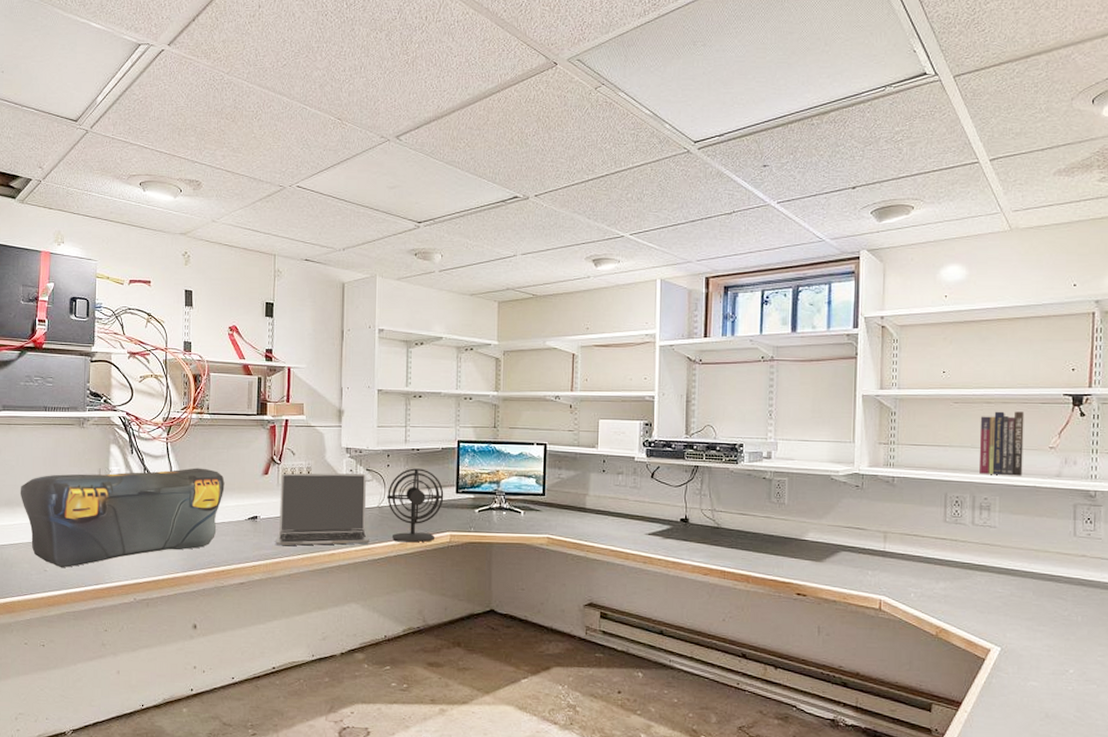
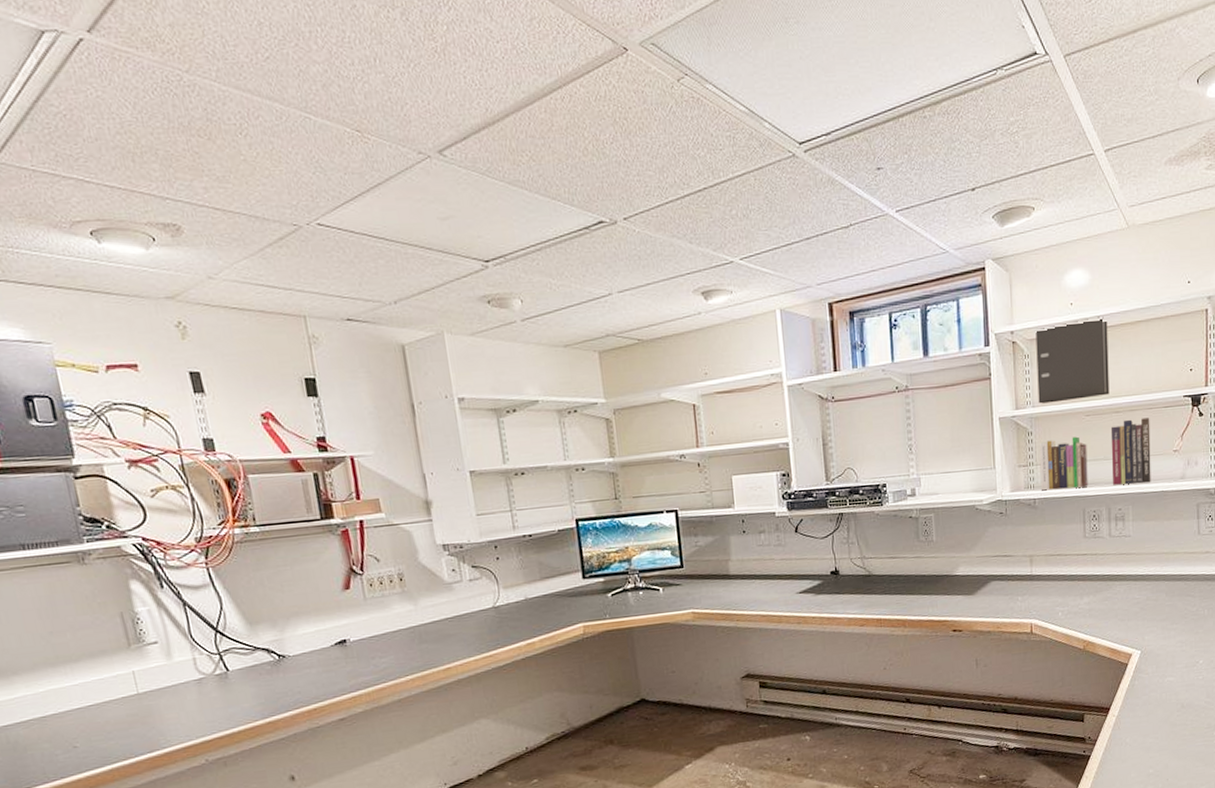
toolbox: present [20,468,225,567] -> none [12,592,297,740]
laptop: present [276,473,369,546] -> none [366,572,490,670]
desk fan: present [386,468,444,543] -> none [501,556,570,643]
books: none [900,421,953,473] -> present [1039,436,1088,491]
binder: none [904,310,983,387] -> present [1036,316,1110,404]

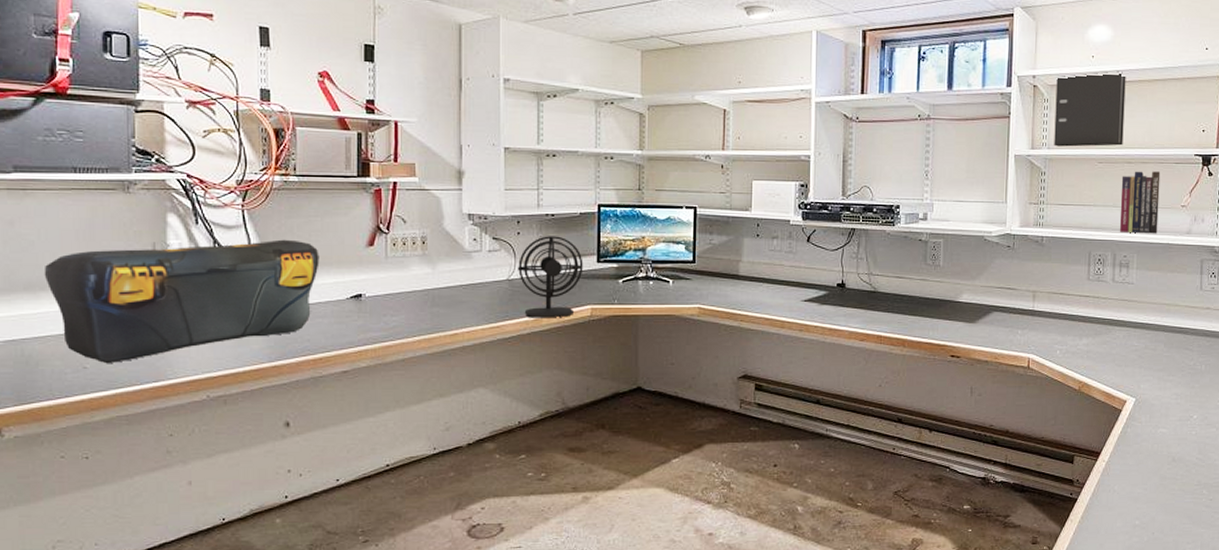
toolbox: none [12,592,297,740] -> present [44,239,320,363]
desk fan: none [501,556,570,643] -> present [517,236,583,318]
books: present [1039,436,1088,491] -> none [1049,181,1098,232]

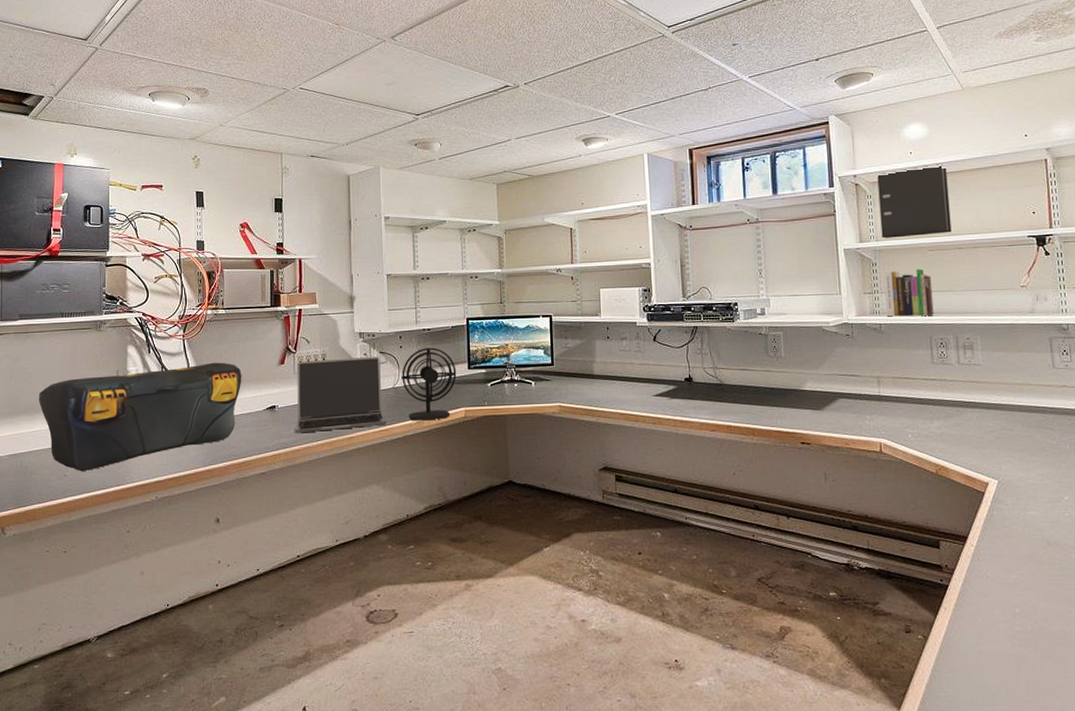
laptop: none [385,243,498,327] -> present [294,357,387,434]
books: none [1049,181,1098,232] -> present [883,269,934,317]
books: present [1120,171,1161,234] -> none [954,254,999,316]

